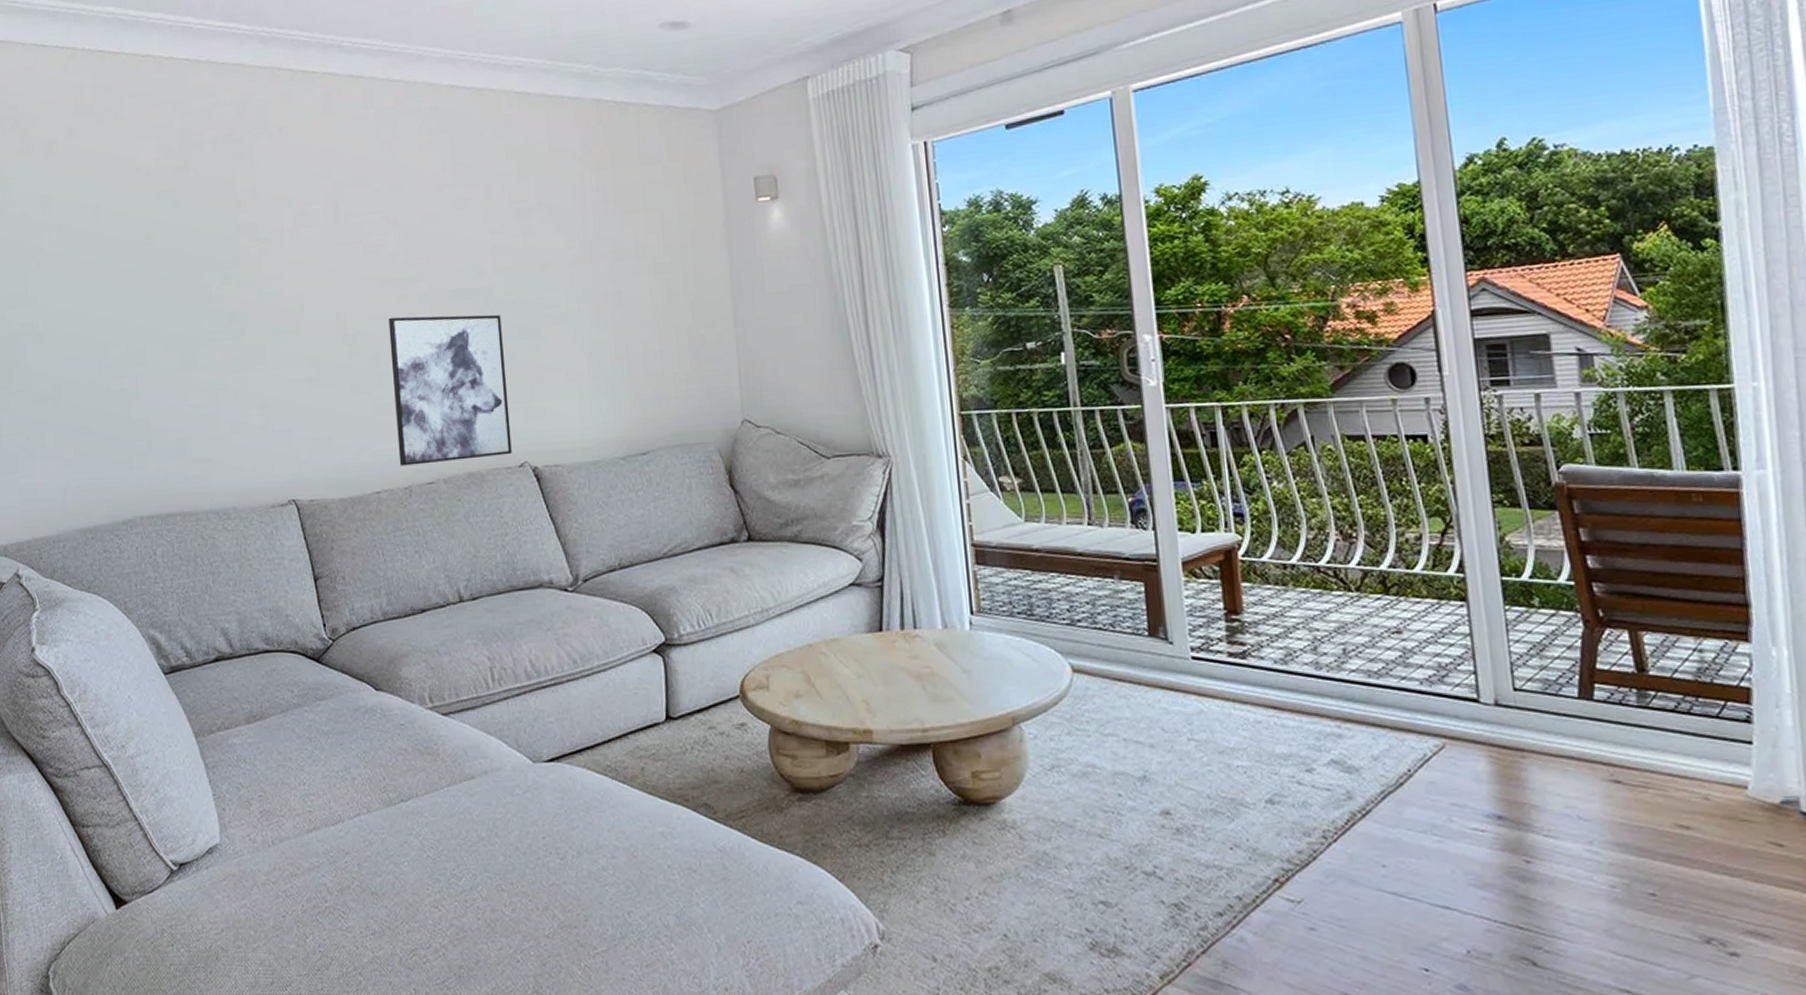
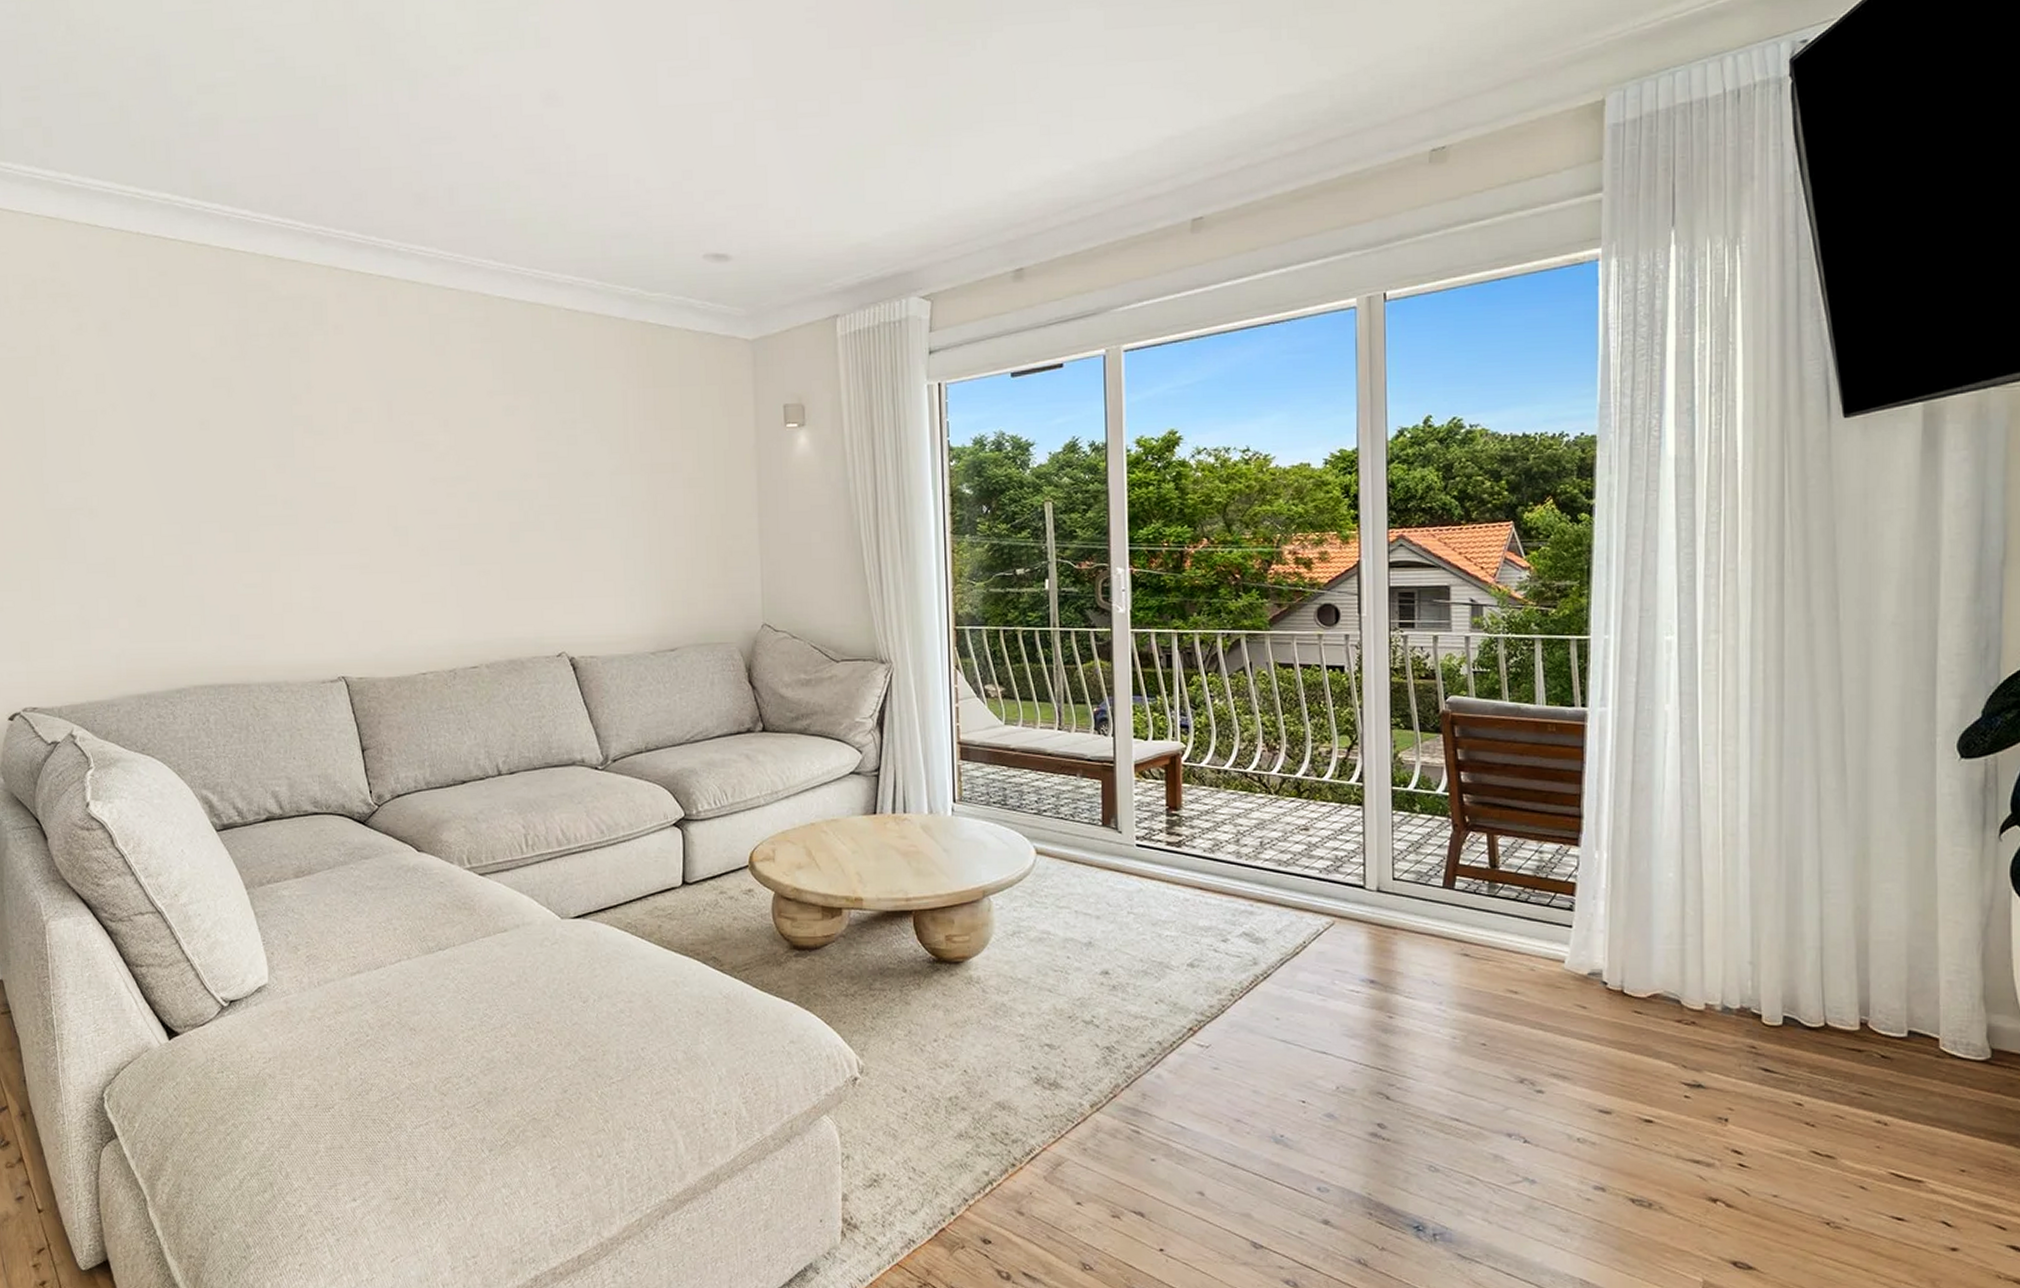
wall art: present [388,314,512,466] -> none [437,512,551,651]

